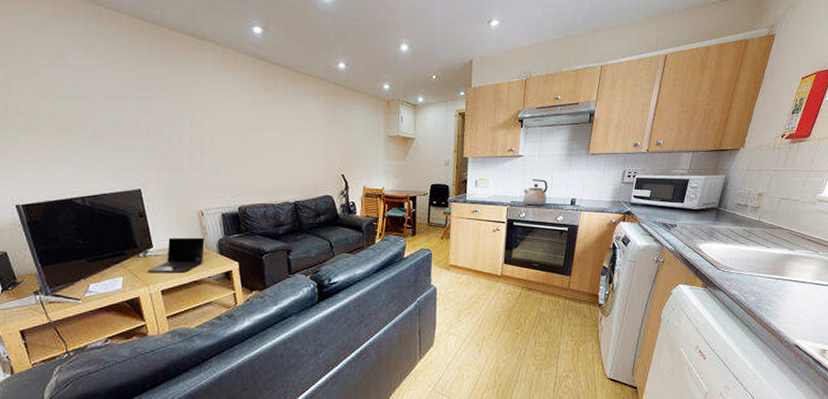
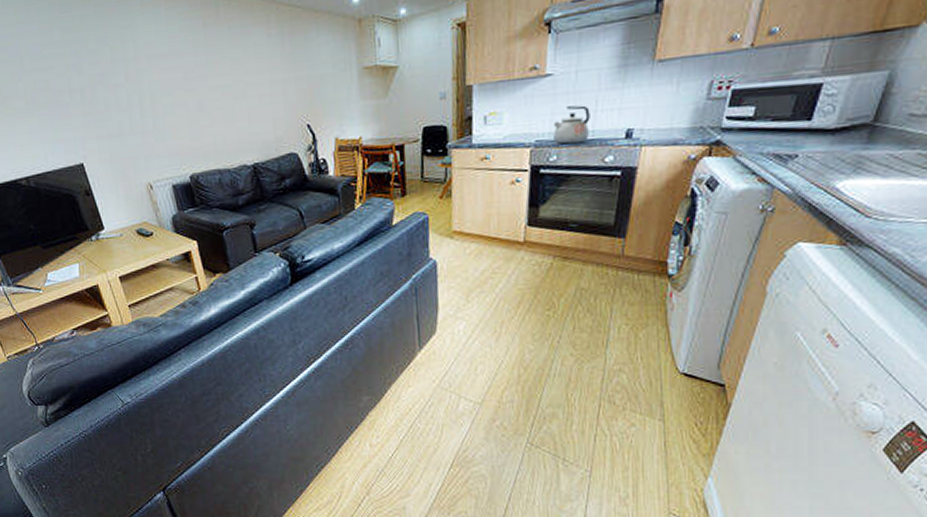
laptop: present [147,237,205,273] -> none [102,214,159,258]

